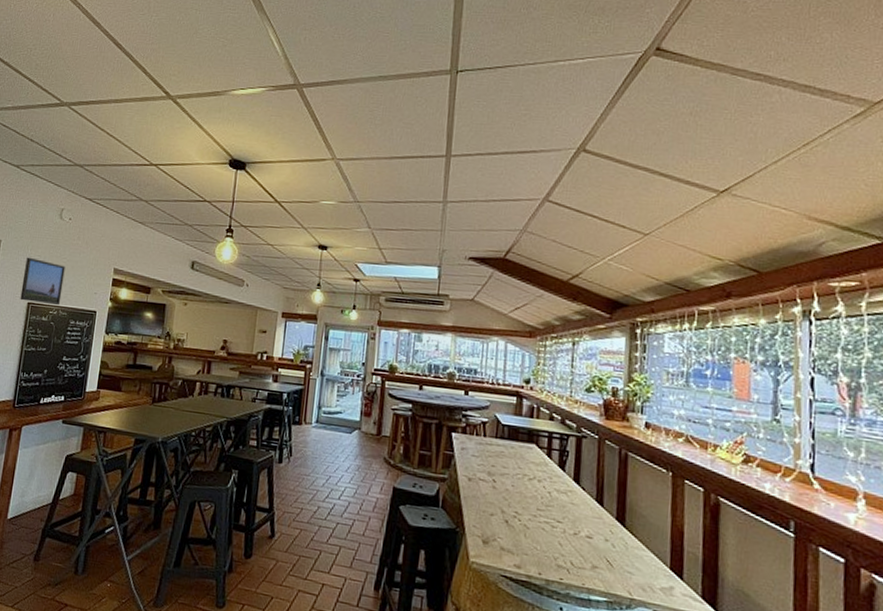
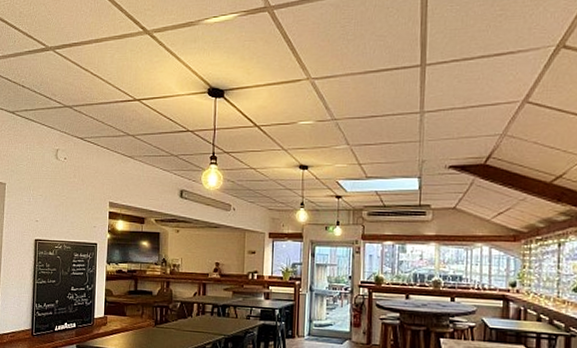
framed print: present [20,257,66,306] -> none [28,197,65,241]

